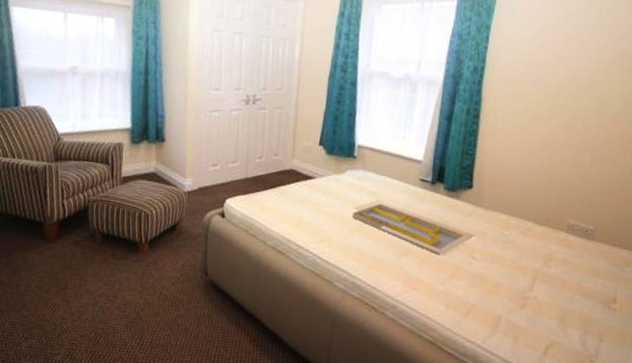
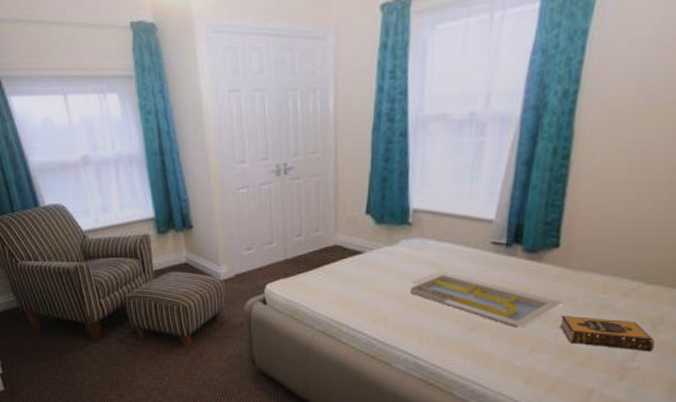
hardback book: none [474,247,547,284] -> present [560,315,655,352]

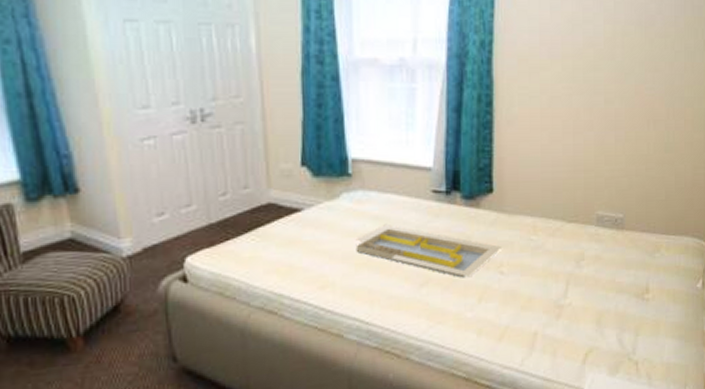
hardback book: present [560,315,655,352] -> none [502,259,580,288]

